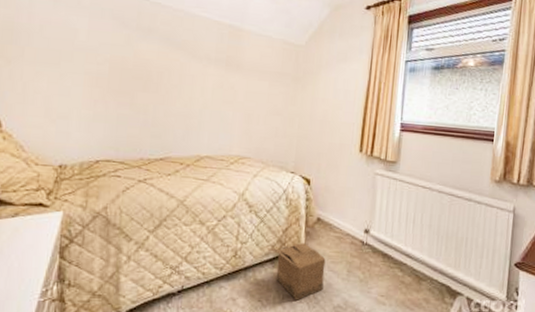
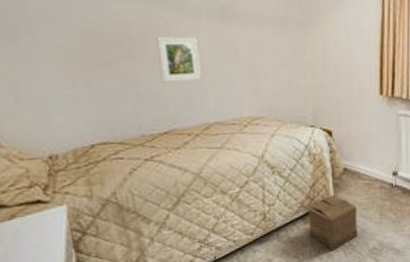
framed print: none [167,75,204,117] -> present [156,36,201,83]

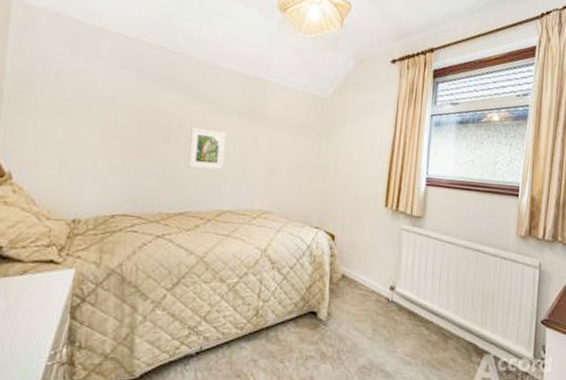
cardboard box: present [297,195,358,251] -> none [290,300,351,361]

